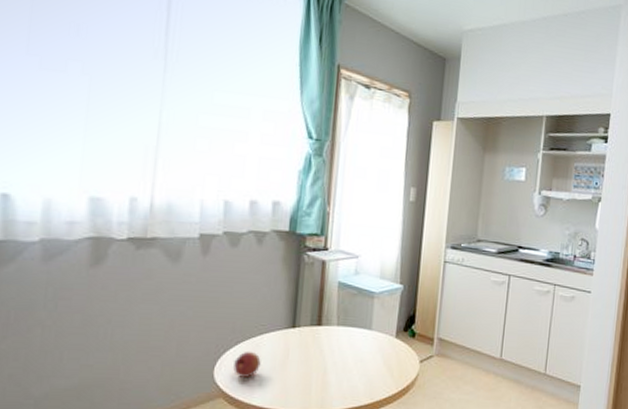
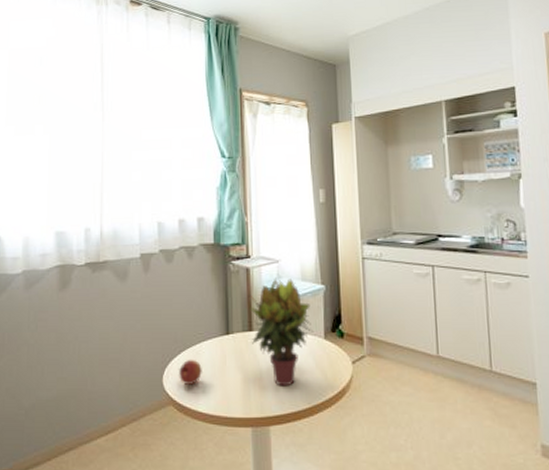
potted plant: none [319,273,386,382] -> present [250,277,313,387]

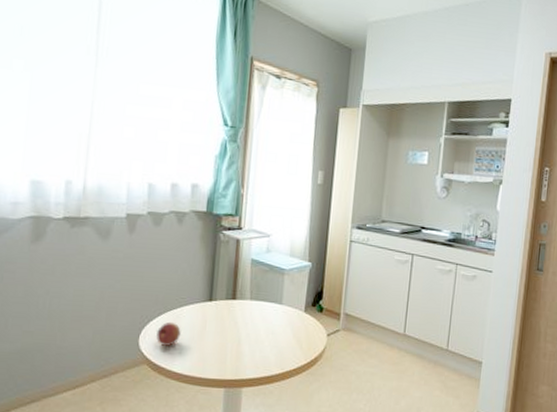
potted plant: present [250,277,313,387] -> none [234,251,295,353]

